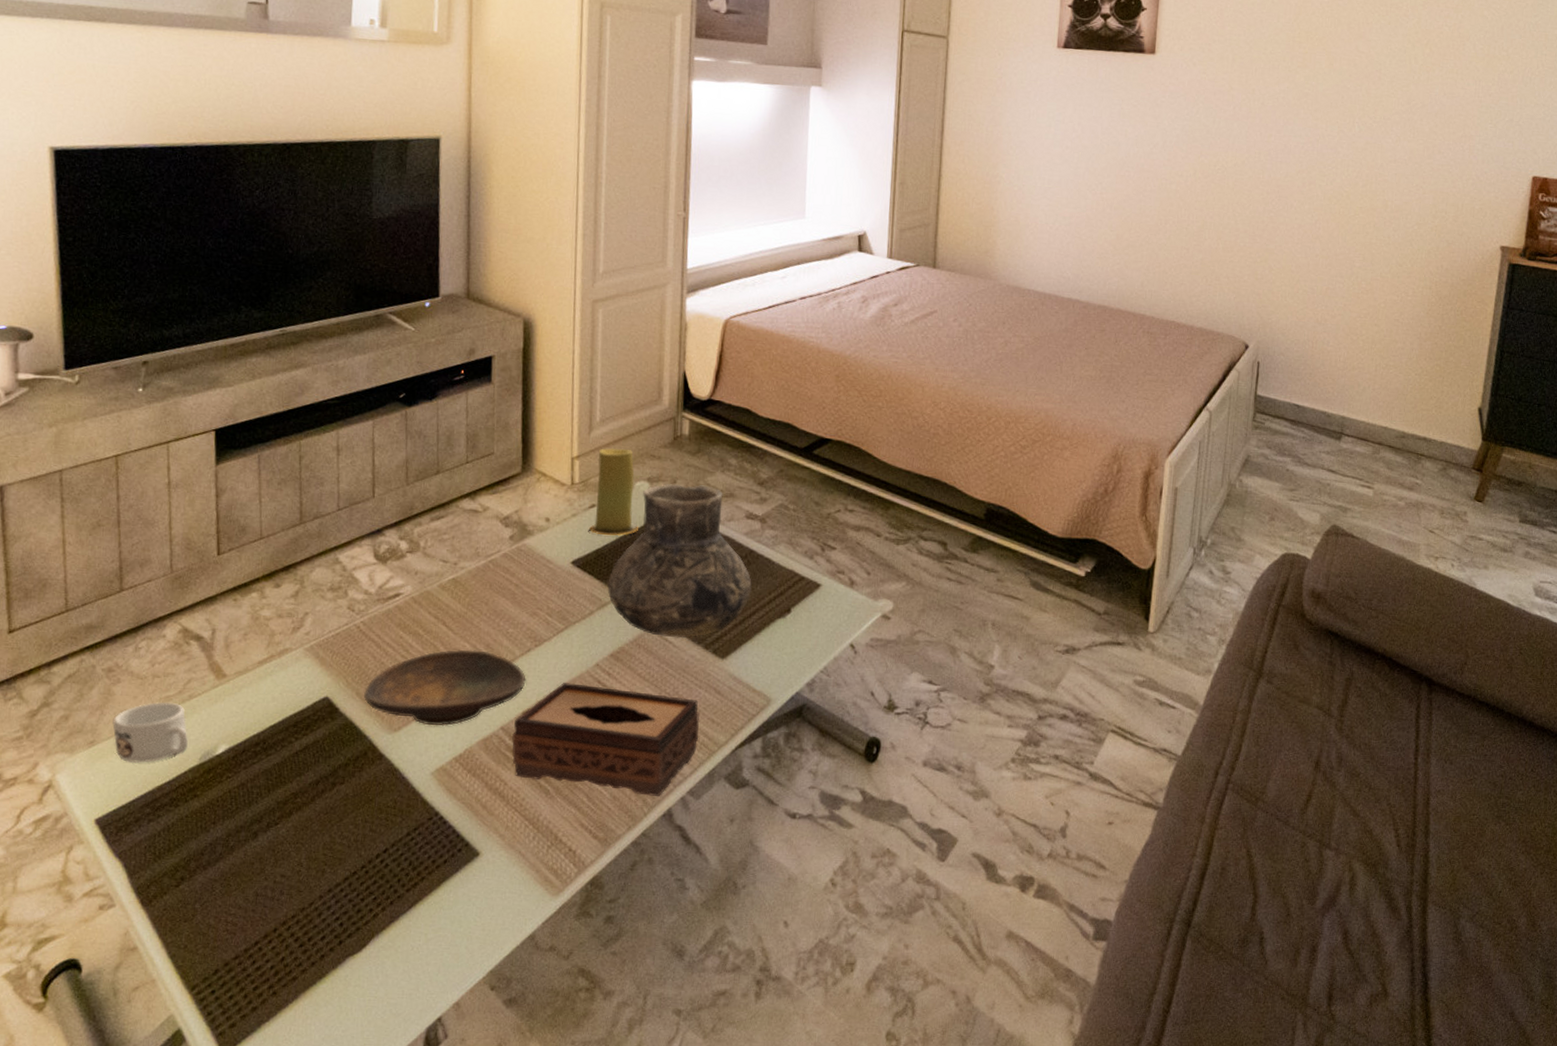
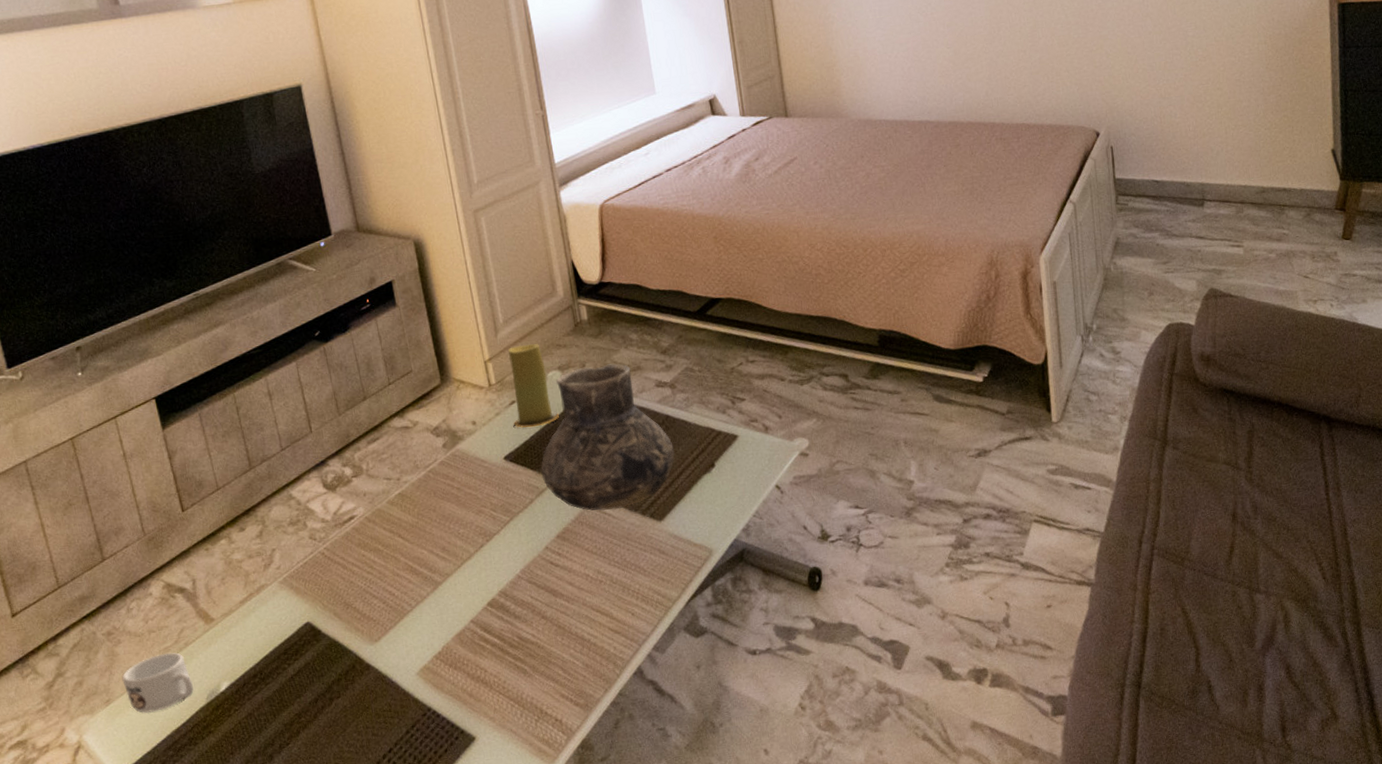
decorative bowl: present [363,649,526,726] -> none [340,553,485,632]
tissue box: present [512,683,700,797] -> none [482,563,653,663]

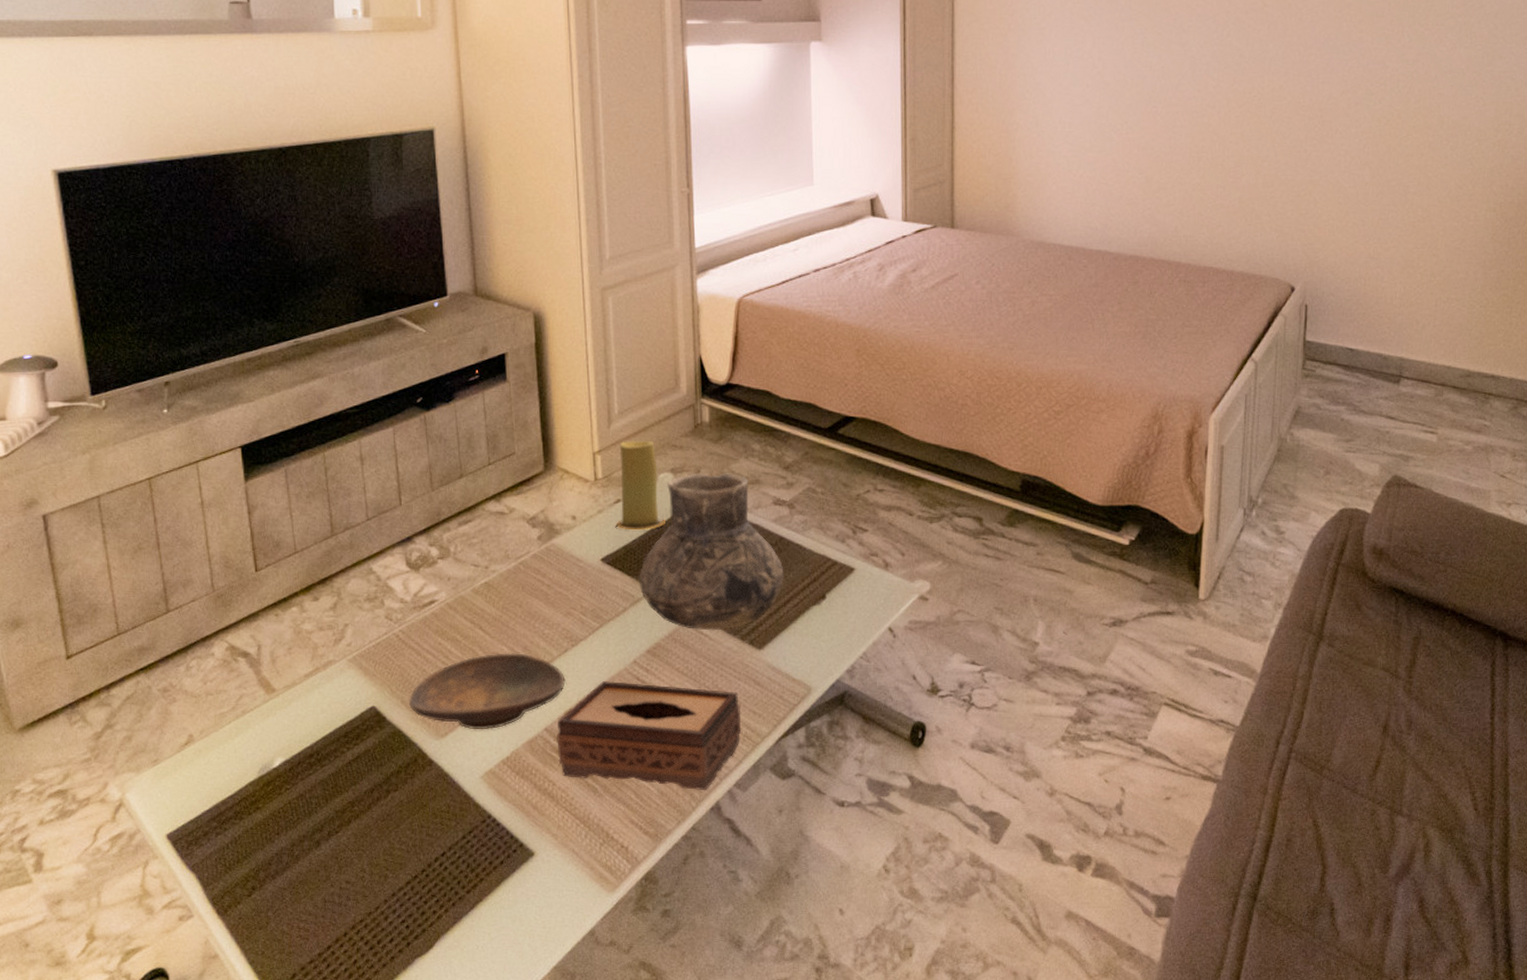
mug: present [122,652,195,713] -> none [173,718,247,779]
decorative bowl: none [340,553,485,632] -> present [408,652,566,730]
tissue box: none [482,563,653,663] -> present [557,681,742,791]

